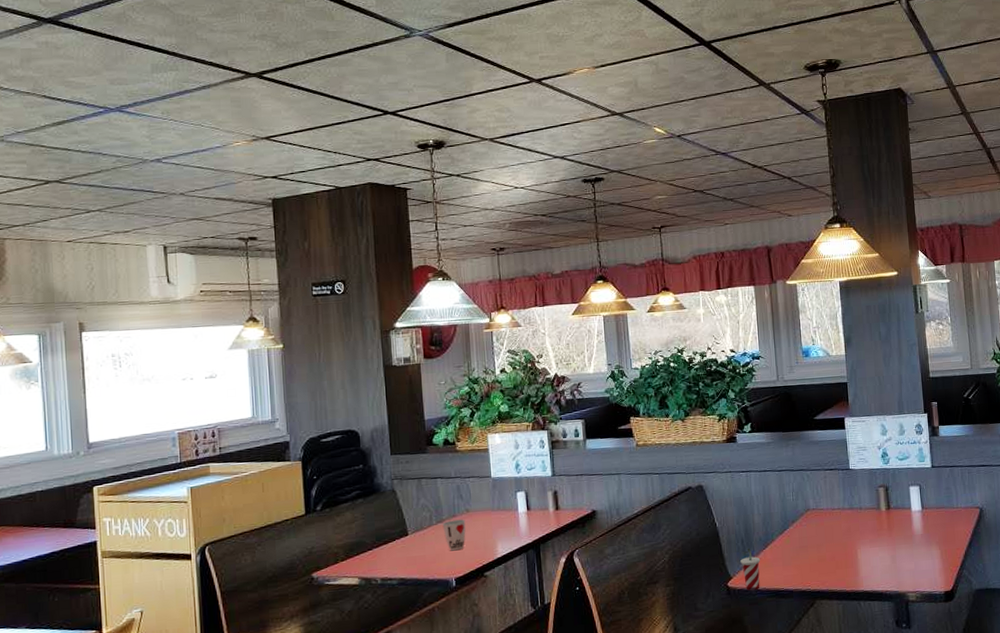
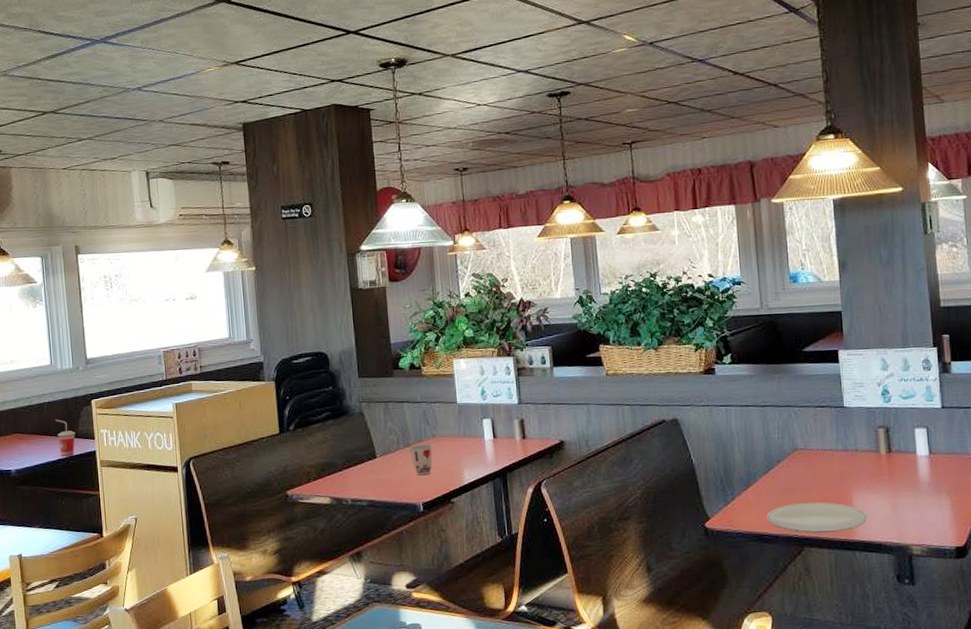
beverage cup: none [49,508,73,549] -> present [55,419,75,457]
beverage cup: present [740,548,761,592] -> none [719,487,742,534]
plate: none [783,557,871,587] -> present [767,502,868,533]

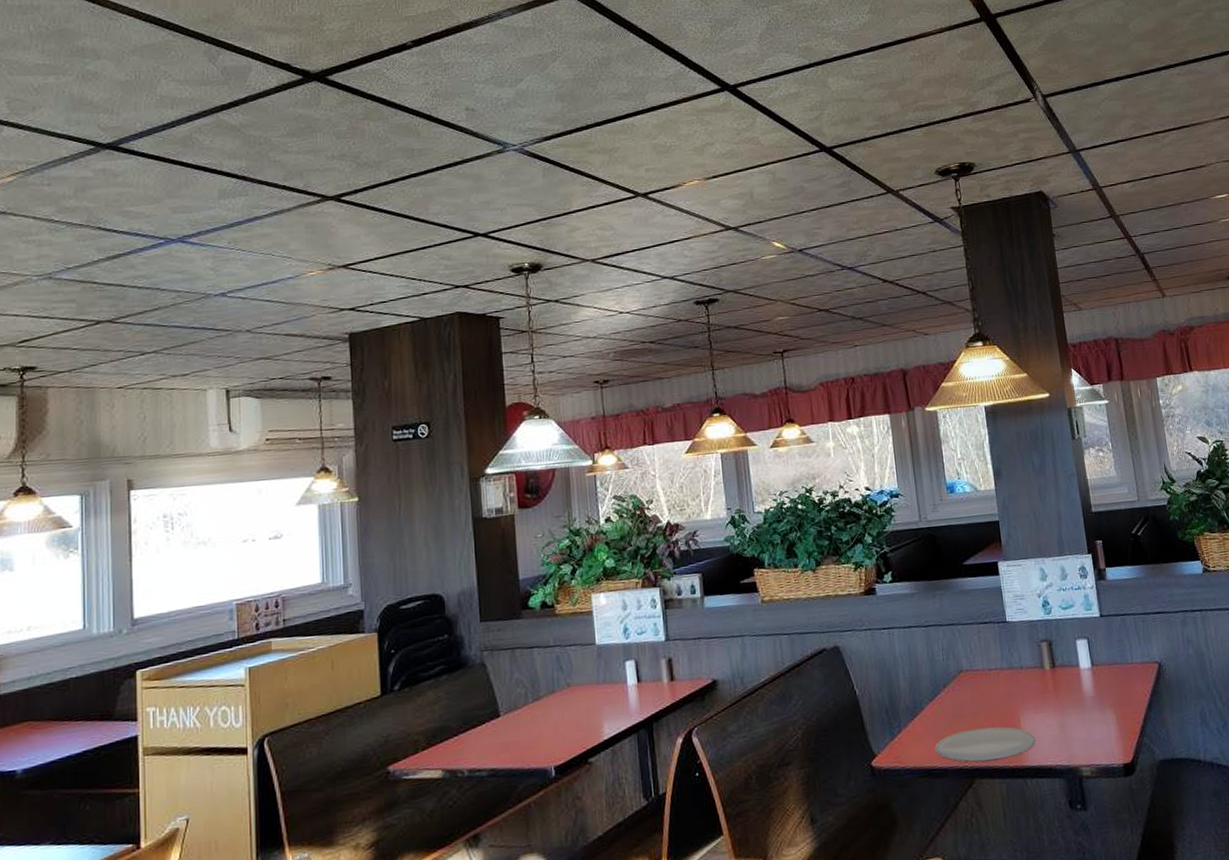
beverage cup: present [55,419,75,457] -> none [84,698,111,747]
cup: present [409,444,433,476] -> none [539,695,567,734]

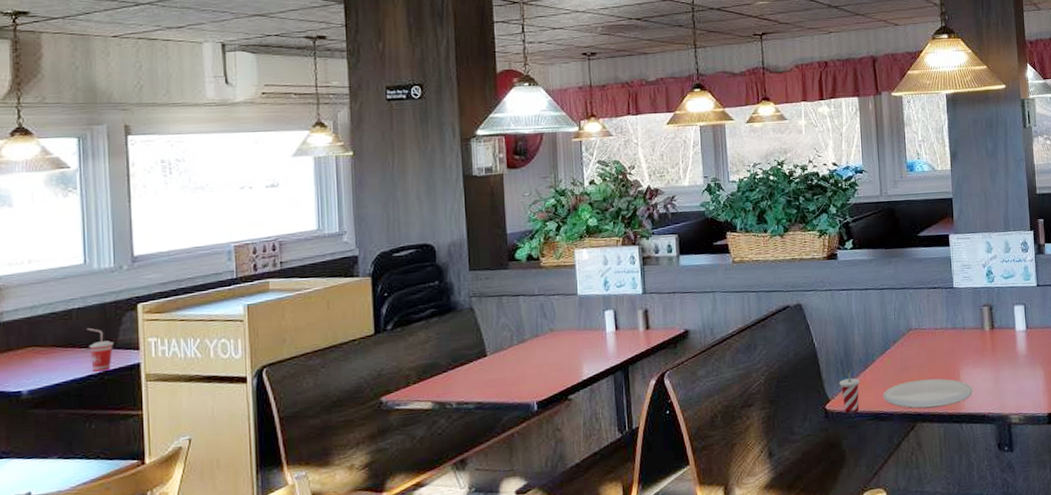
beverage cup: none [84,698,111,747] -> present [87,327,113,372]
beverage cup: none [885,719,910,771] -> present [839,369,860,414]

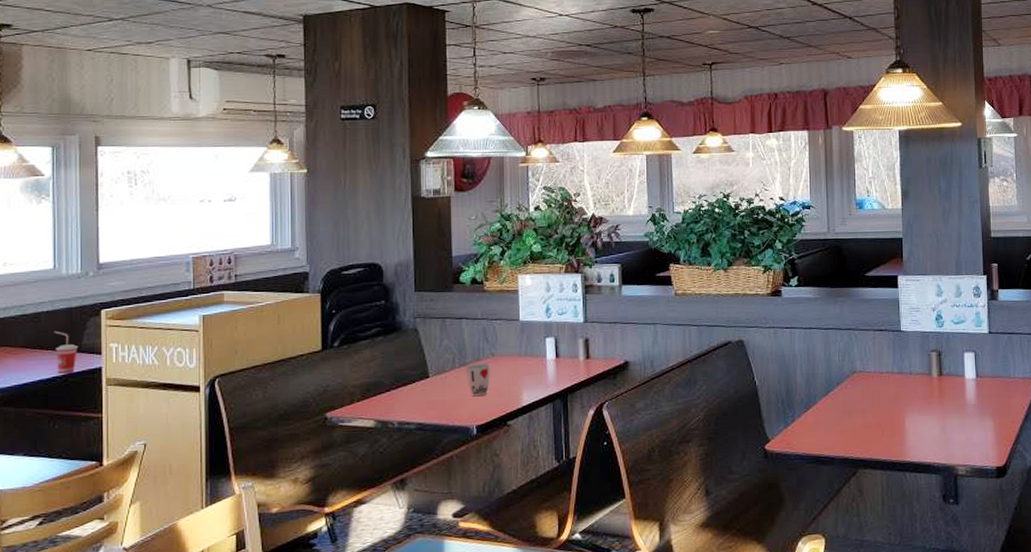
cup: none [524,339,550,373] -> present [466,363,490,397]
beverage cup: present [839,369,860,414] -> none [780,409,801,456]
plate: present [883,378,974,409] -> none [824,423,919,455]

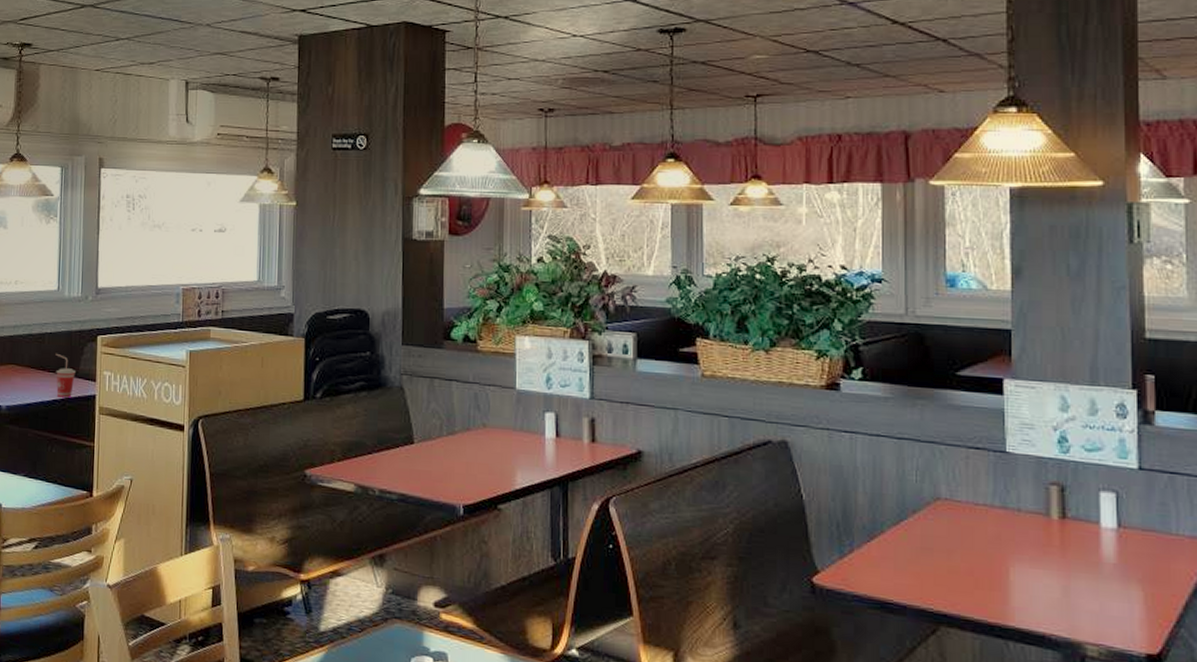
cup: present [466,363,490,397] -> none [454,434,481,472]

